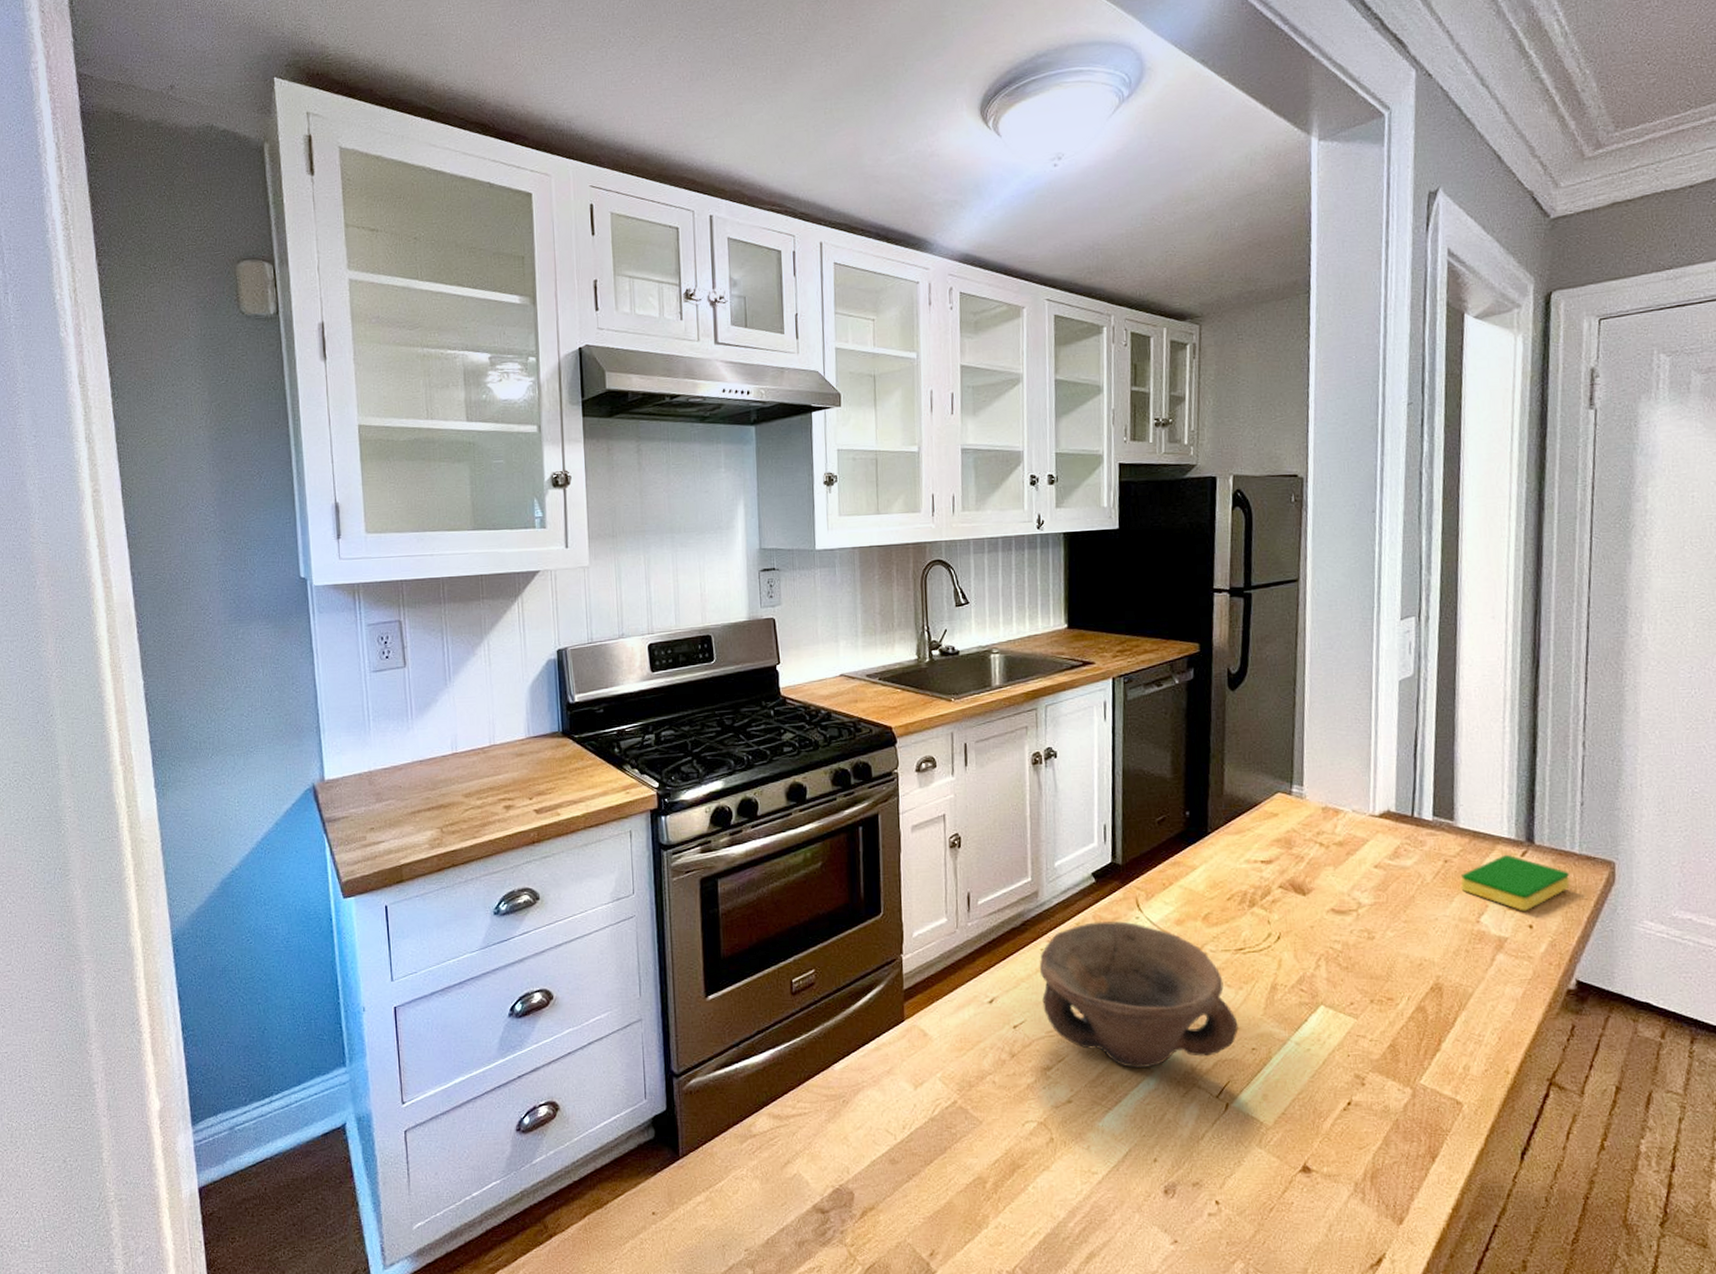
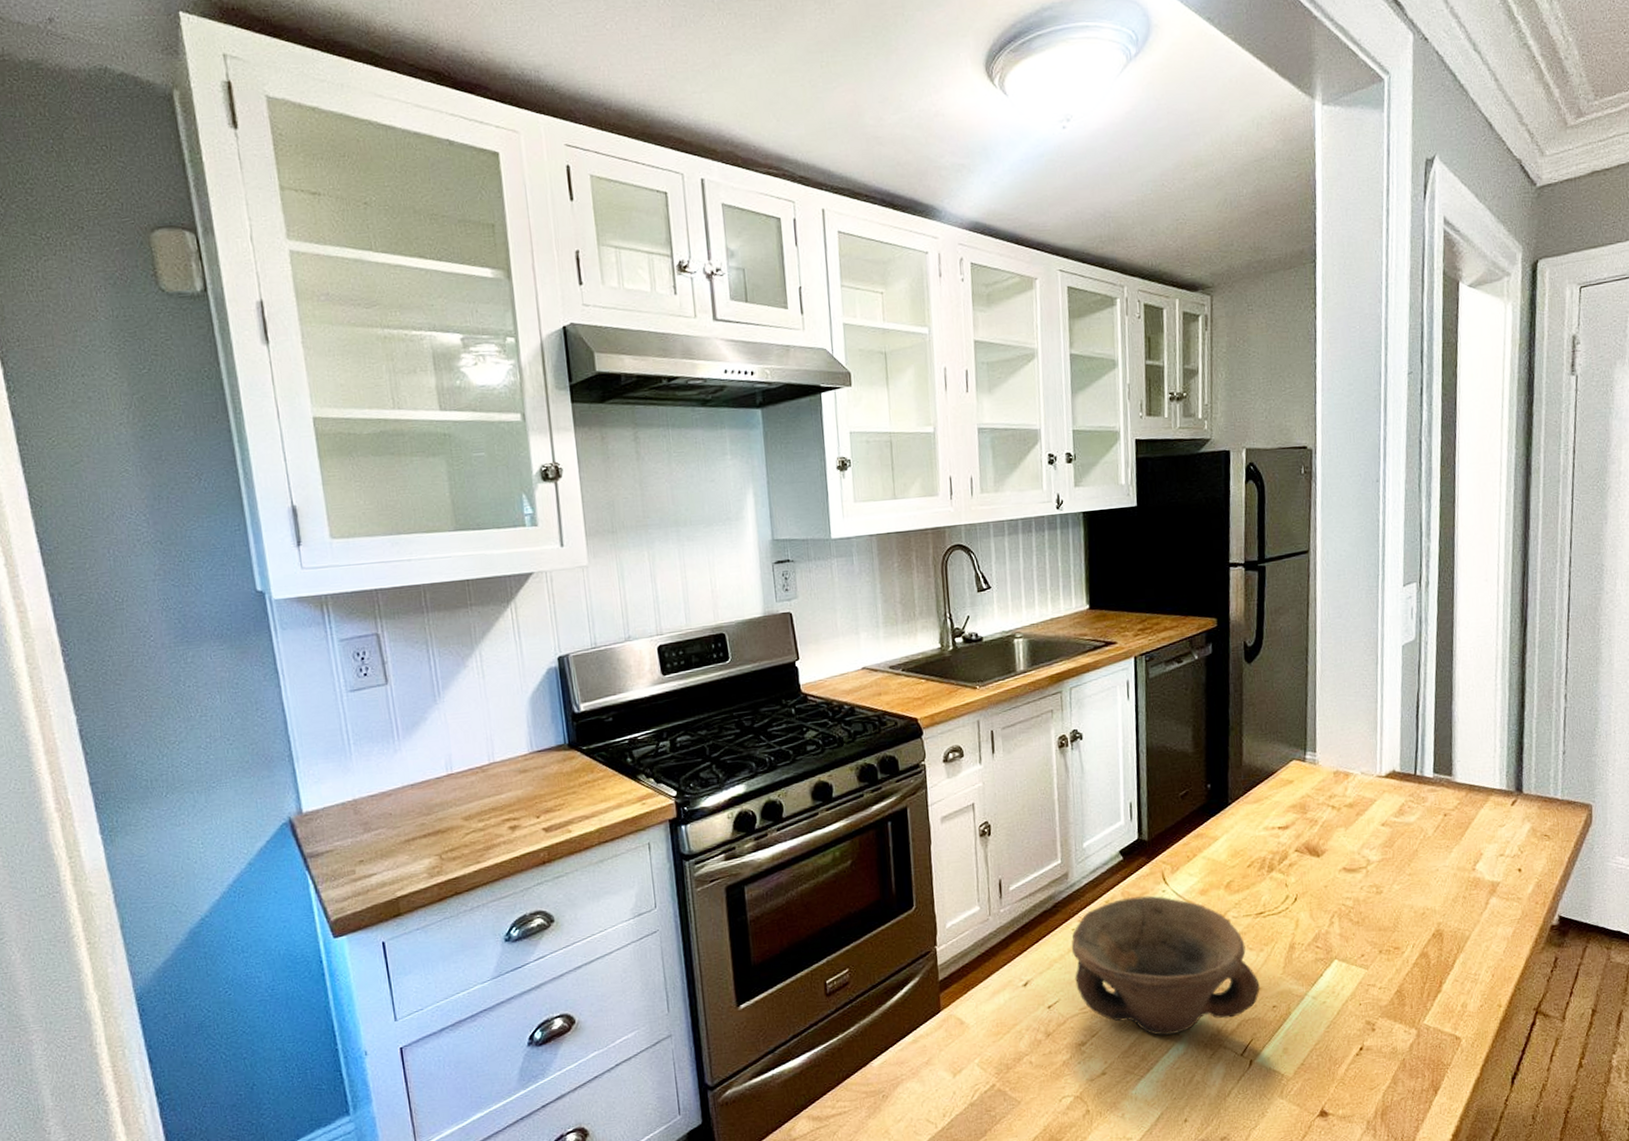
dish sponge: present [1461,854,1570,911] -> none [1458,804,1554,857]

